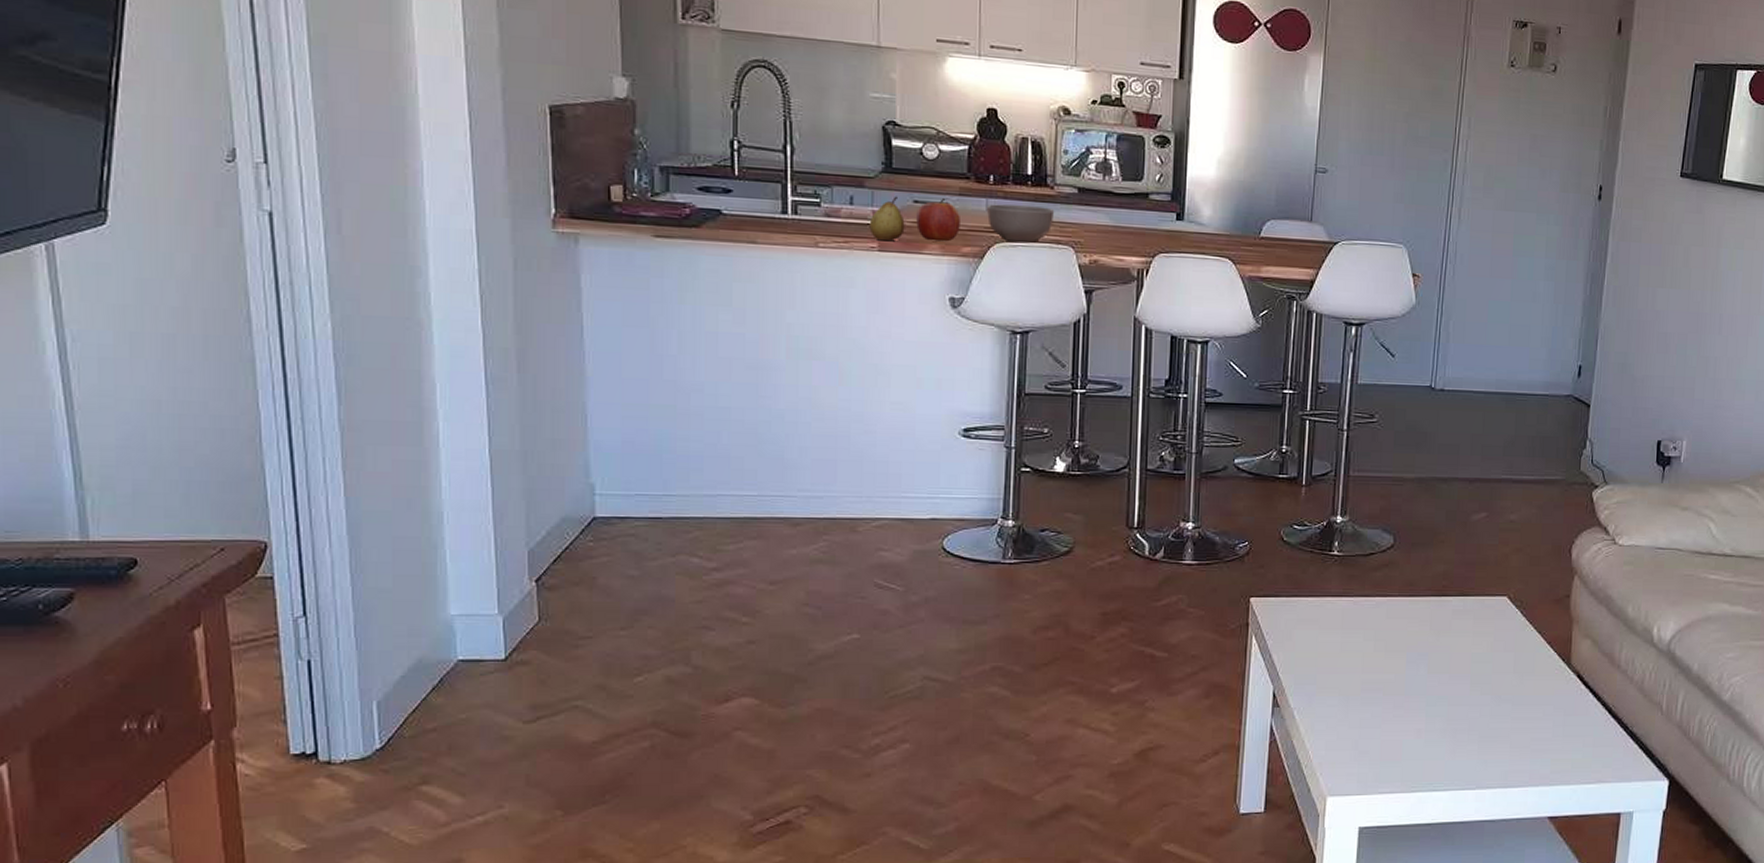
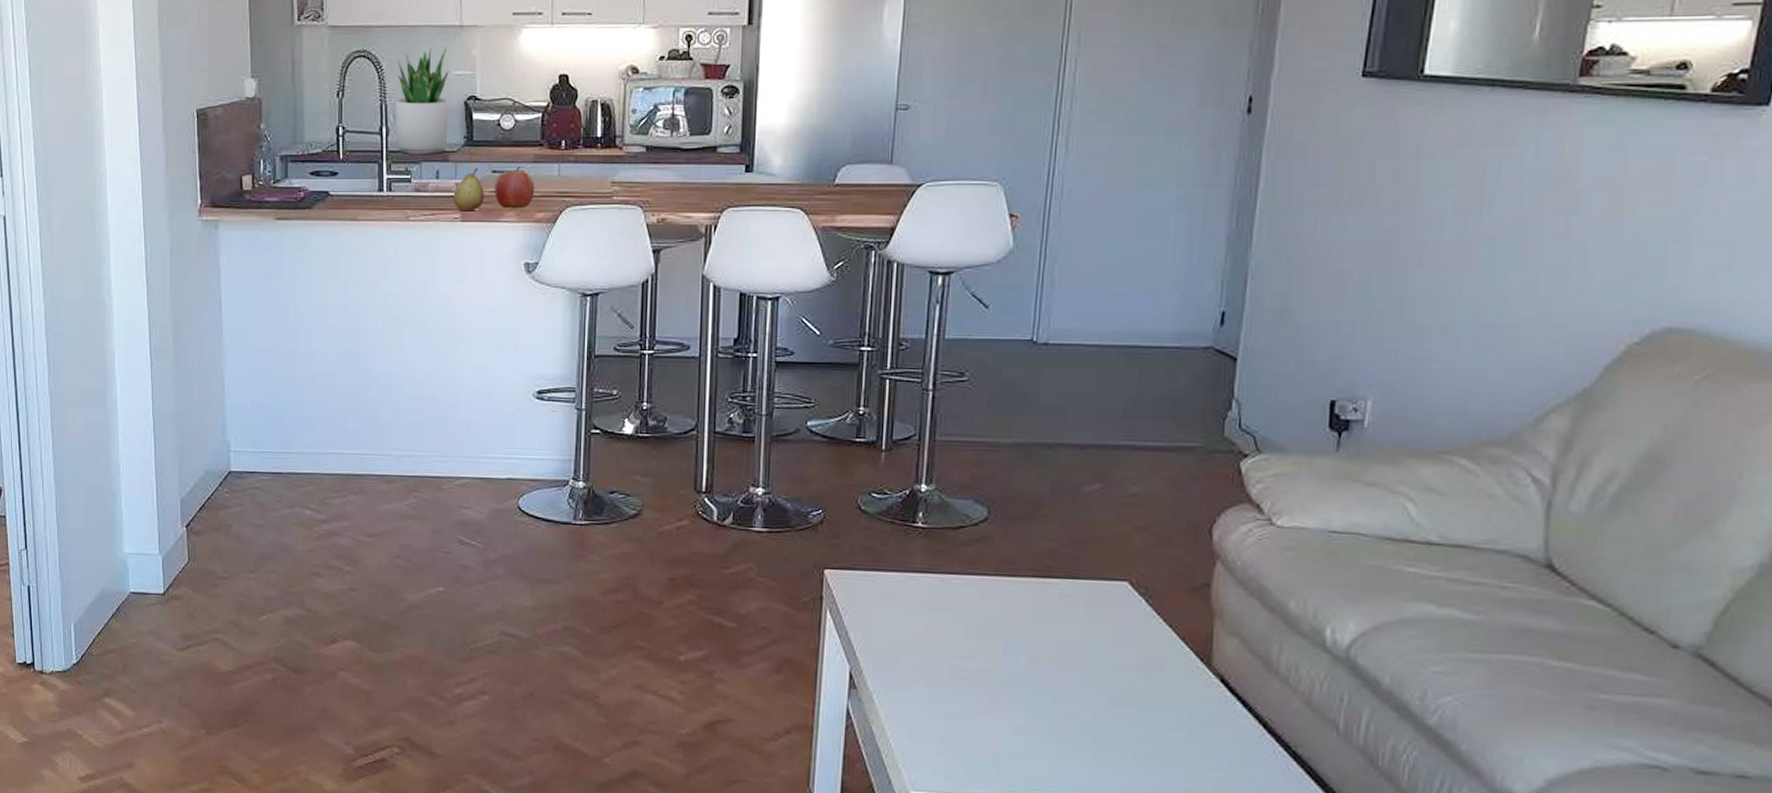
planter: none [802,65,865,180] -> present [395,47,449,156]
bowl: present [986,204,1055,244] -> none [558,168,624,206]

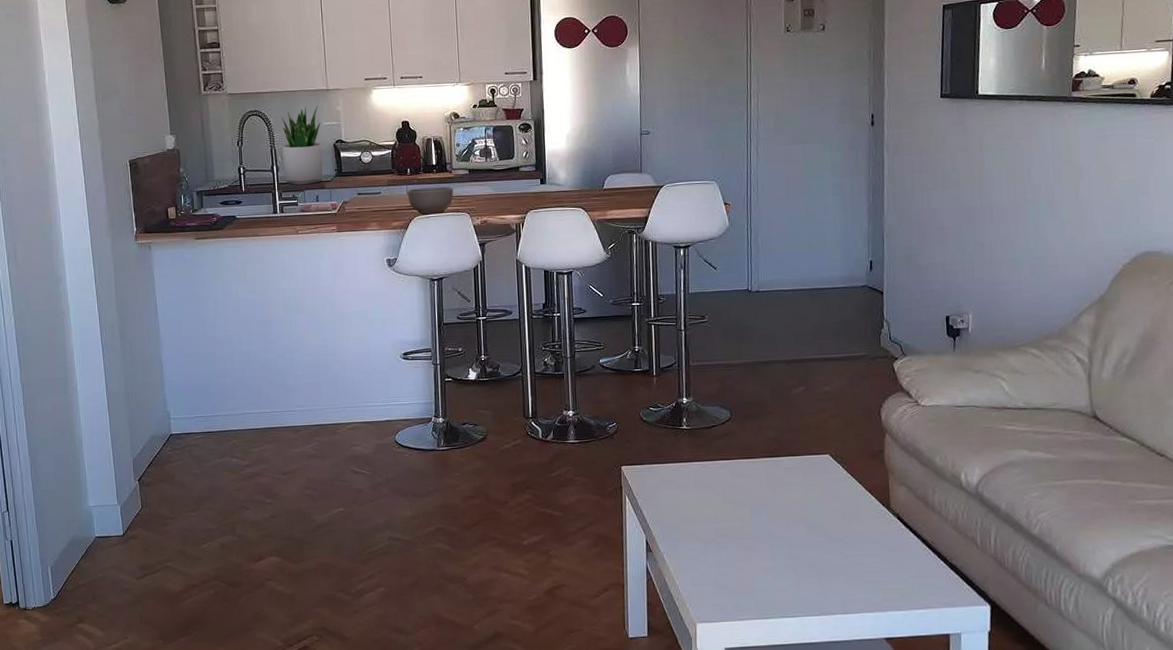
fruit: present [453,167,484,212] -> none [330,191,354,225]
fruit: present [494,166,536,209] -> none [360,189,391,221]
bowl: none [558,168,624,206] -> present [406,186,454,215]

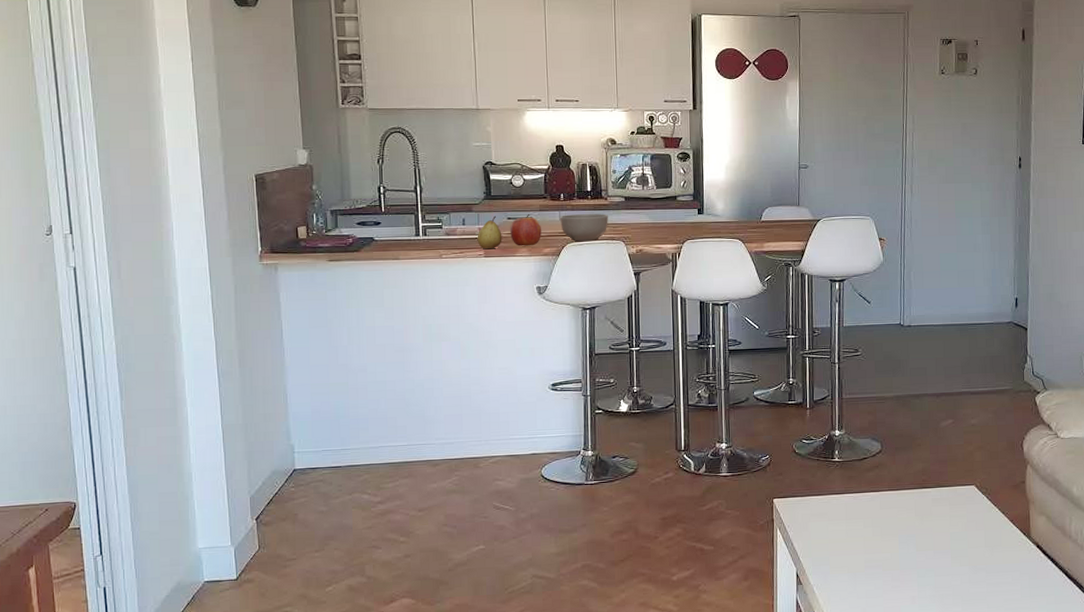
planter: present [282,105,323,186] -> none [427,125,471,208]
fruit: none [330,191,354,225] -> present [477,215,502,250]
fruit: none [360,189,391,221] -> present [510,213,542,246]

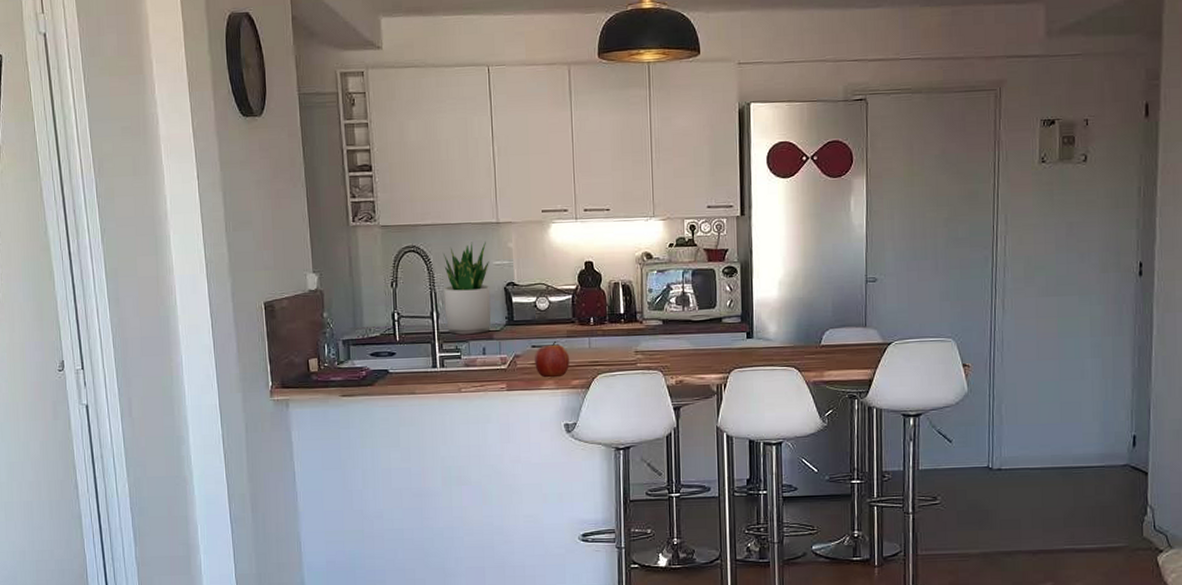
planter: none [427,125,471,208] -> present [444,241,491,336]
fruit: present [477,215,502,250] -> none [498,343,526,382]
bowl: present [559,214,609,242] -> none [589,339,645,373]

